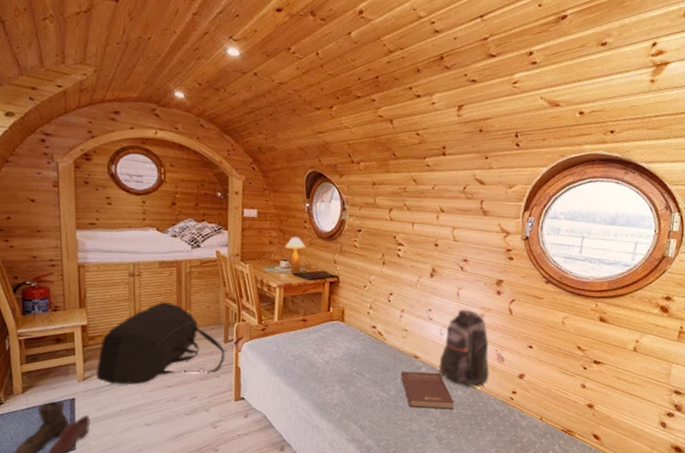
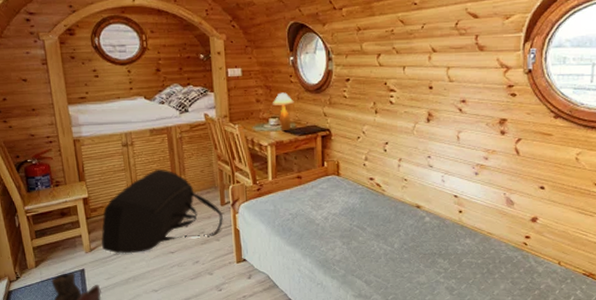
book: present [400,371,455,410] -> none [403,221,464,259]
backpack: present [438,309,489,388] -> none [443,152,498,235]

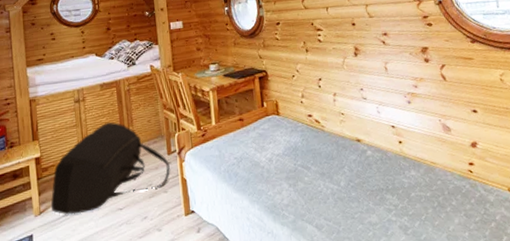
table lamp: present [272,91,294,132] -> none [211,39,232,76]

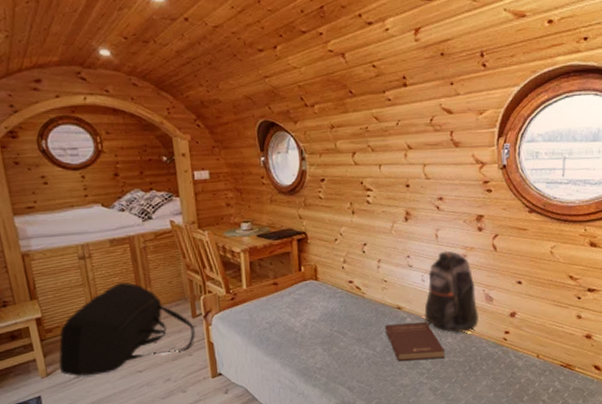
book: none [346,154,411,196] -> present [384,322,446,361]
backpack: none [382,82,440,166] -> present [424,250,479,333]

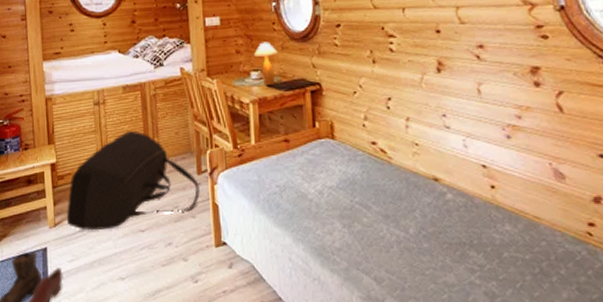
table lamp: none [243,194,267,236] -> present [253,40,278,86]
book: present [384,322,446,361] -> none [418,199,503,253]
backpack: present [424,250,479,333] -> none [469,110,547,220]

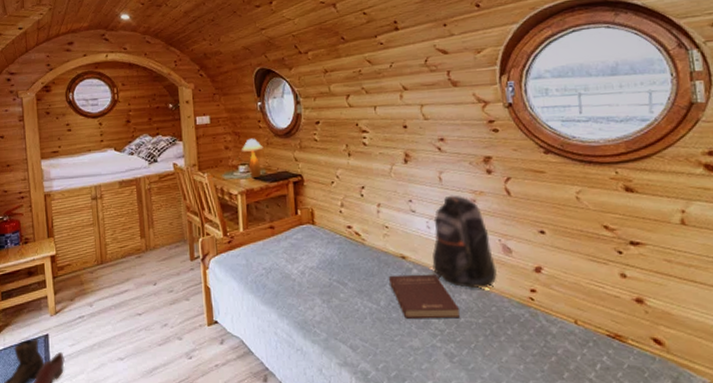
duffel bag: present [66,130,200,231] -> none [66,222,193,317]
book: none [418,199,503,253] -> present [388,274,460,319]
backpack: none [469,110,547,220] -> present [432,195,497,289]

